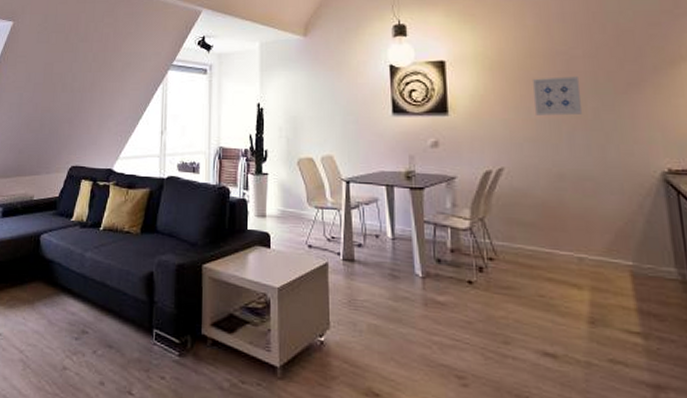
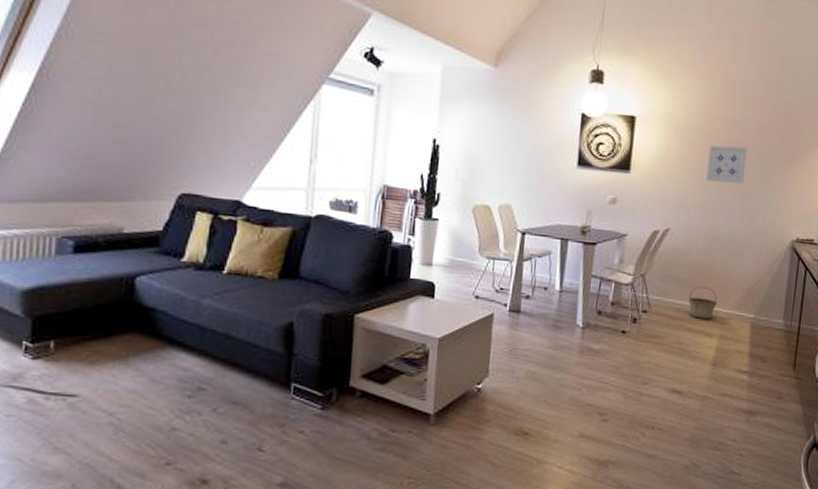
basket: none [541,229,579,268] -> present [688,286,717,320]

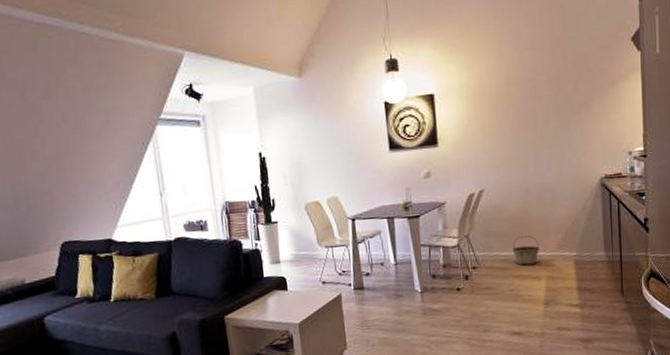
wall art: present [706,145,748,184] -> none [508,100,546,139]

